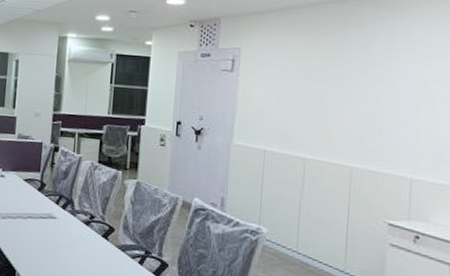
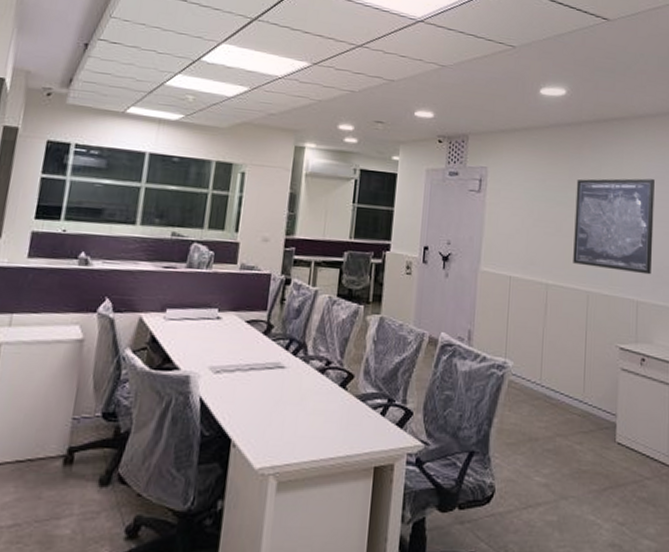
wall art: none [334,53,437,153] -> present [573,178,655,275]

